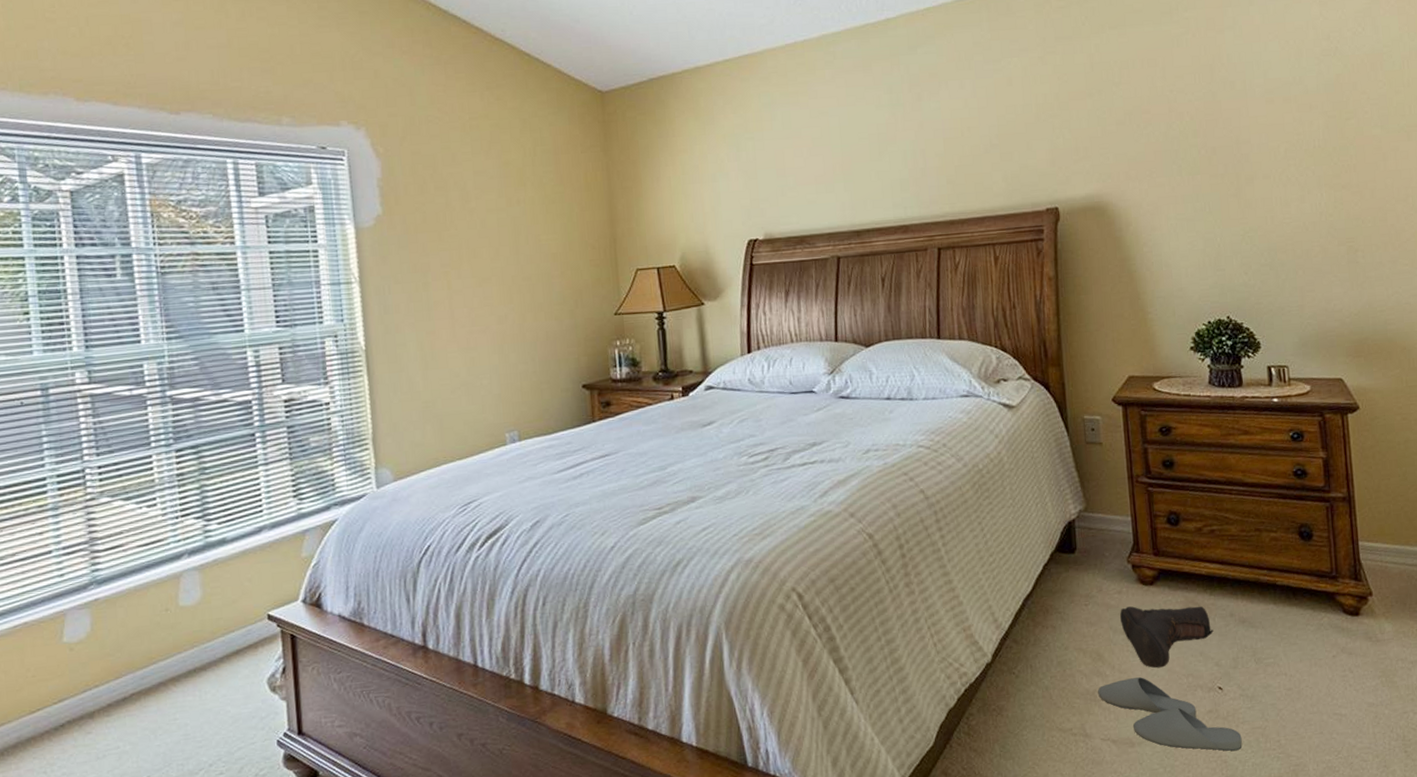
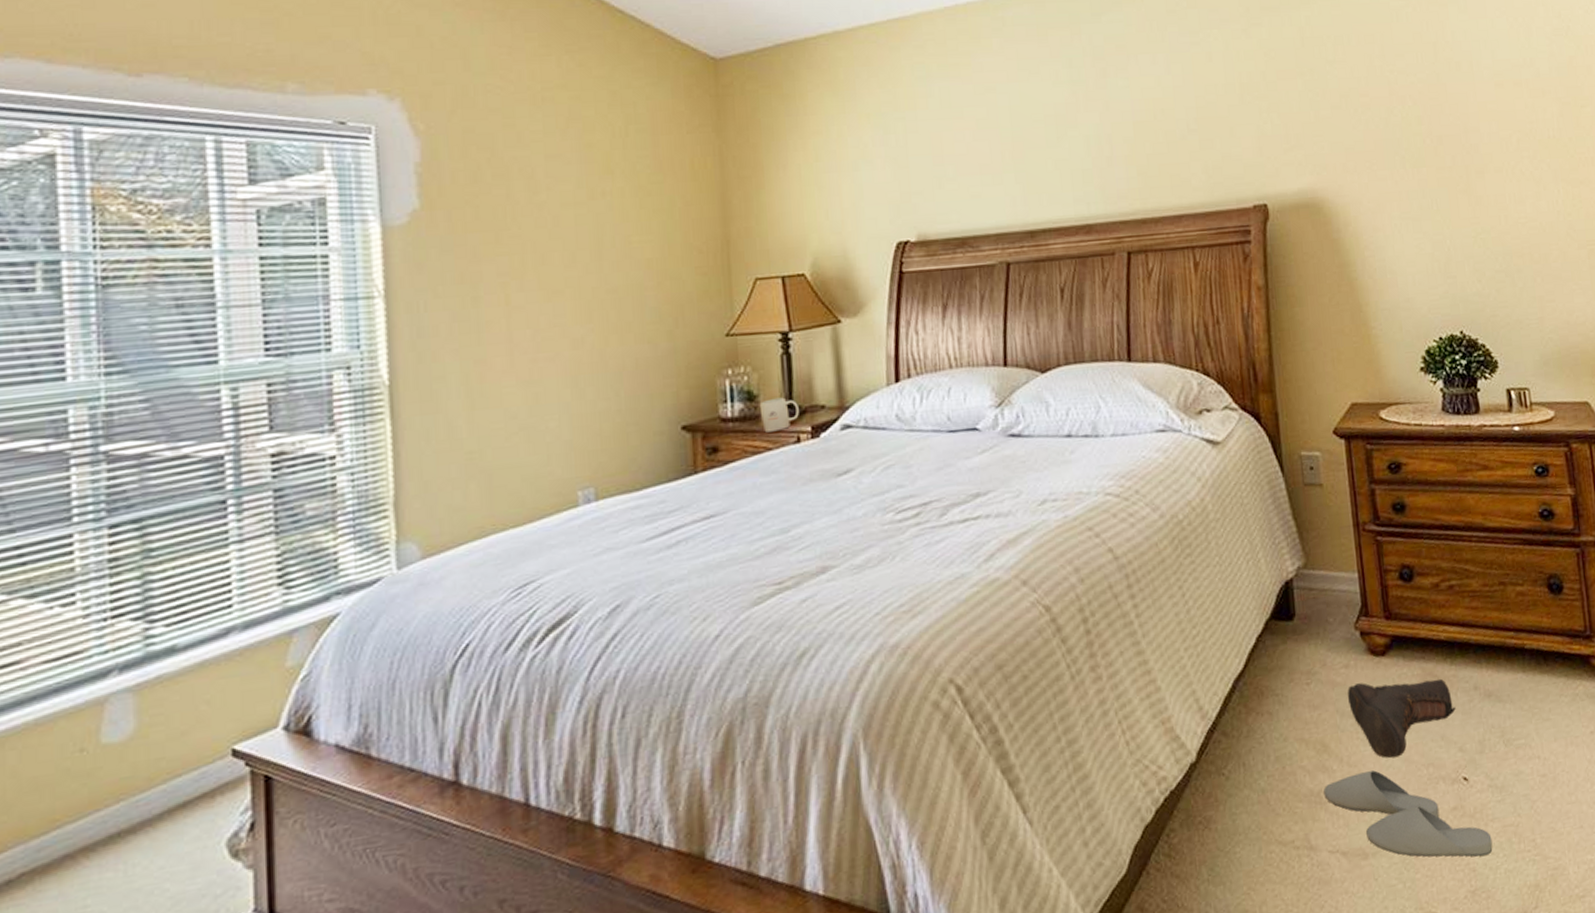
mug: none [641,363,672,391] -> present [759,397,799,433]

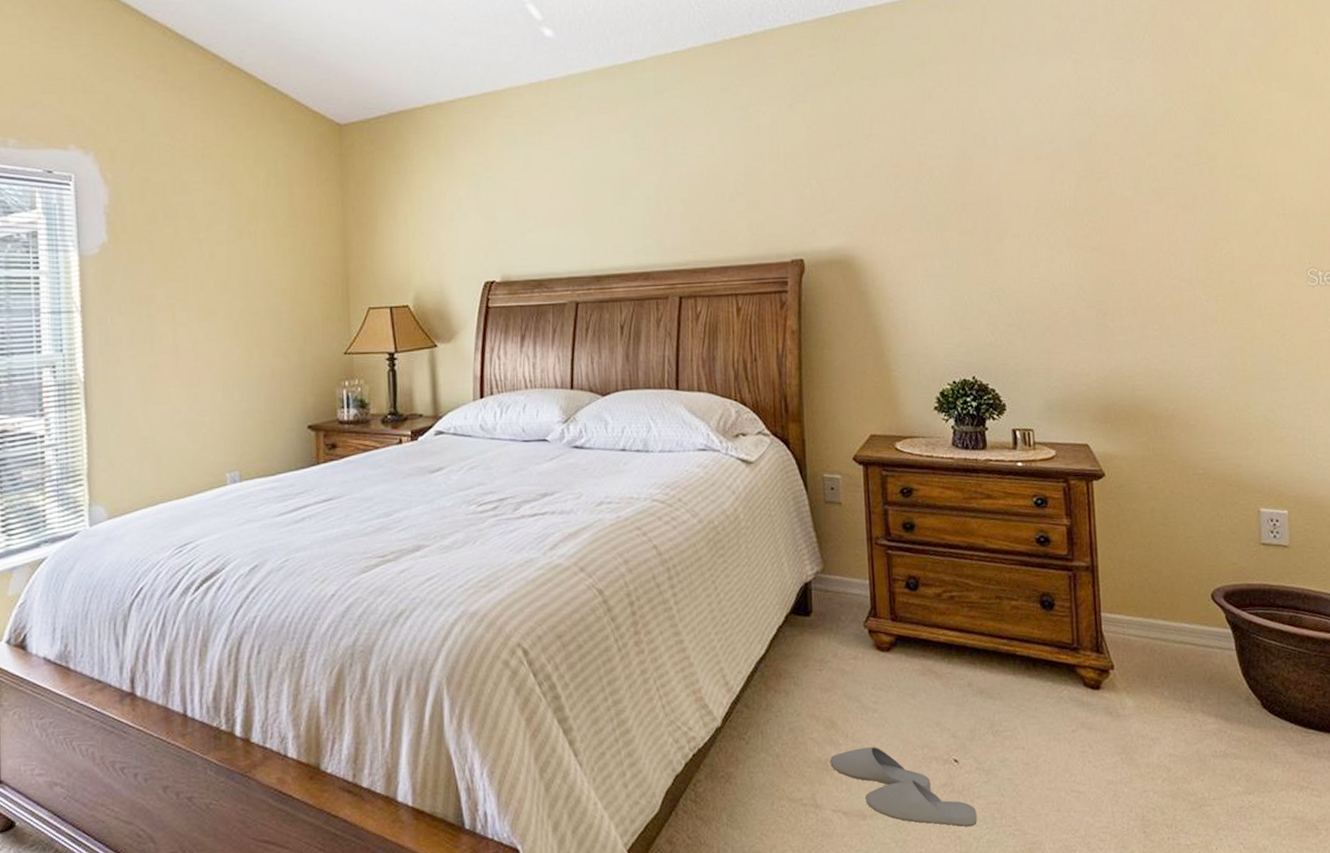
mug: present [759,397,799,433] -> none [369,406,401,434]
boot: present [1347,678,1456,759] -> none [854,673,951,738]

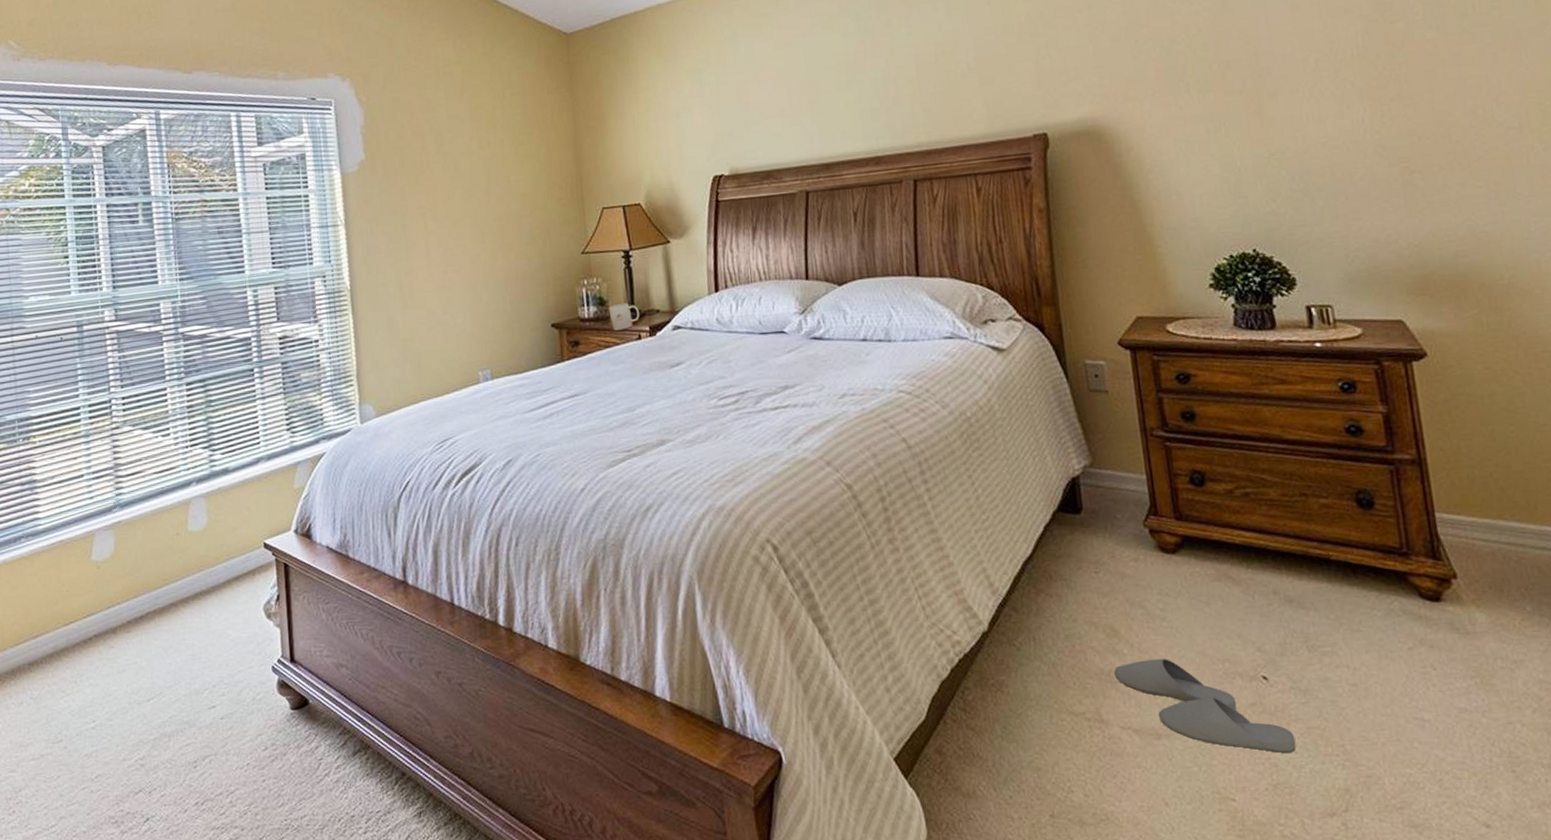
mug: none [369,406,401,434] -> present [608,303,640,331]

